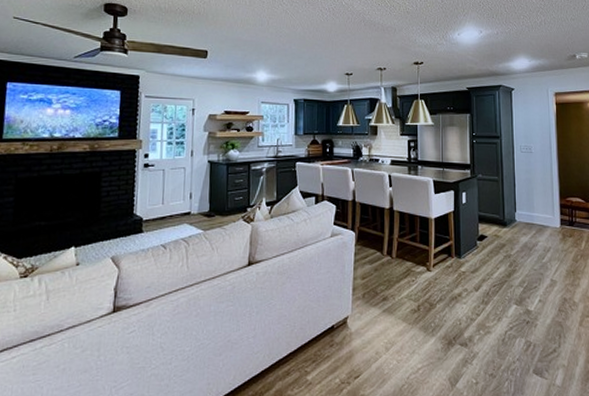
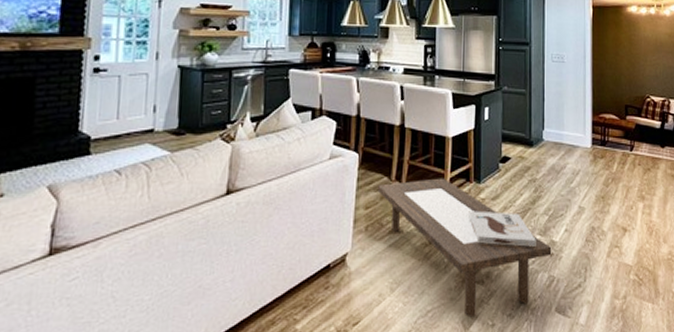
coffee table: none [371,253,528,375] -> present [377,178,552,316]
decorative box: none [450,282,513,315] -> present [467,211,536,247]

